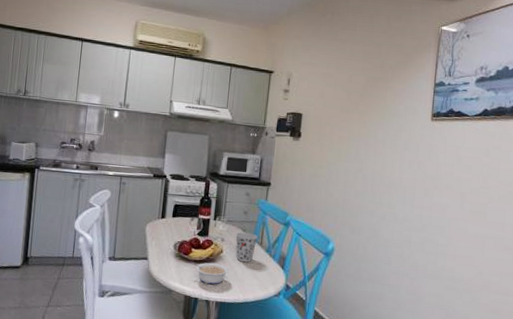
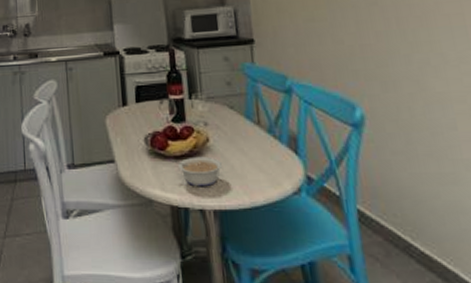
cup: present [235,232,258,263] -> none [222,109,253,151]

